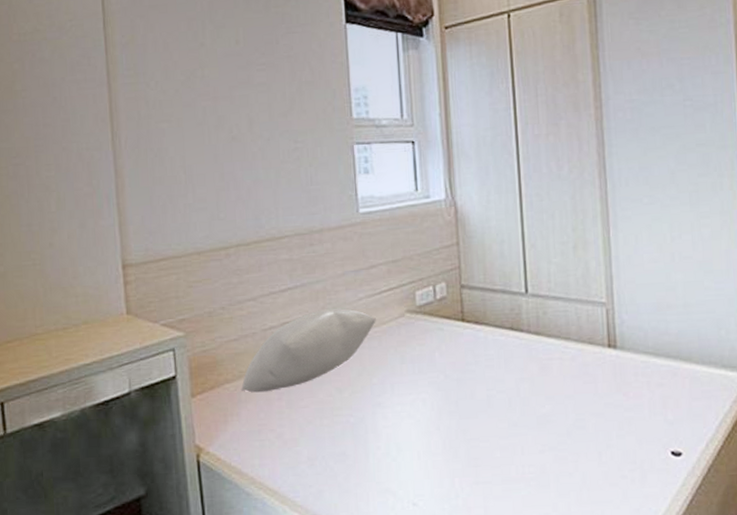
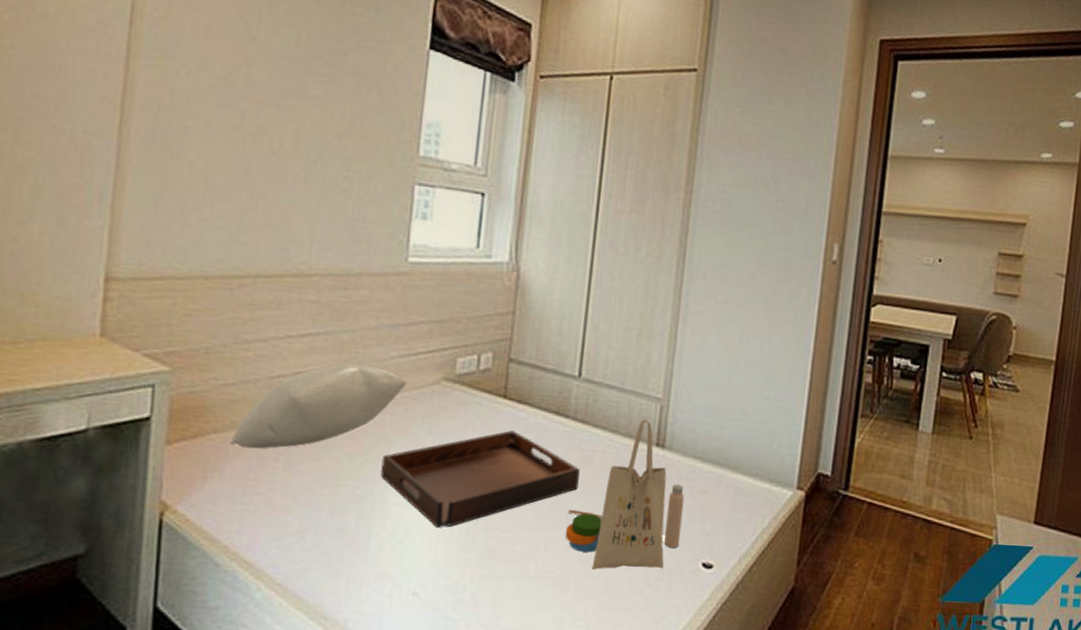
serving tray: none [367,350,542,443] -> present [380,430,580,527]
tote bag: none [537,324,646,468] -> present [565,419,685,570]

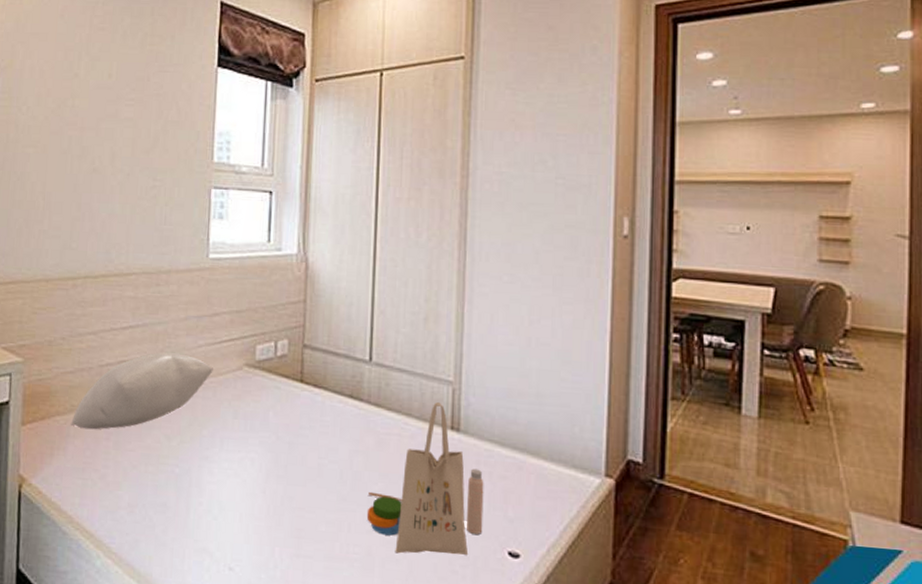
serving tray: present [380,430,580,527] -> none [195,413,377,506]

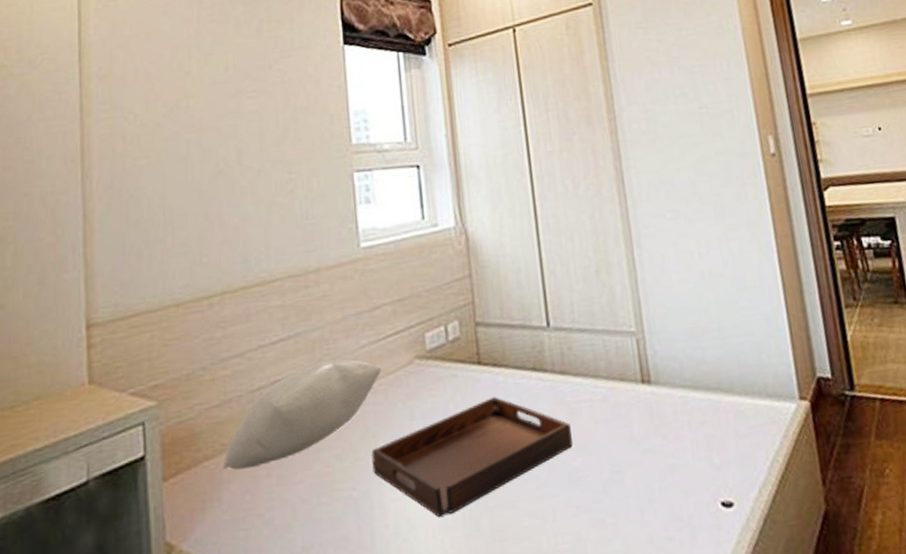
serving tray: none [195,413,377,506] -> present [371,397,573,517]
tote bag: present [366,402,484,556] -> none [568,357,692,533]

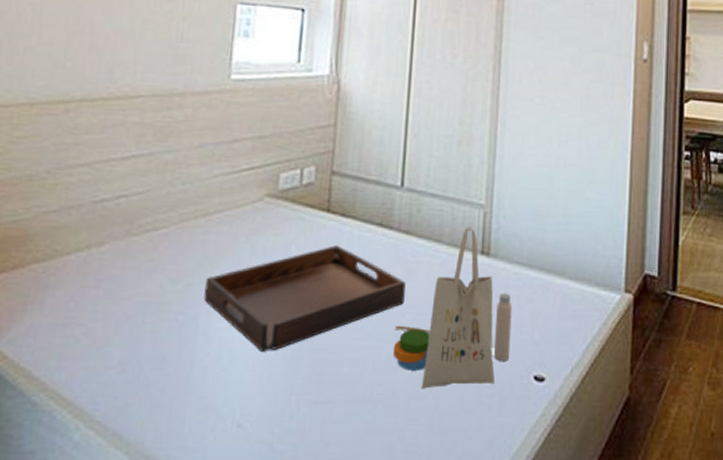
pillow: present [222,358,381,470] -> none [50,183,230,277]
tote bag: none [568,357,692,533] -> present [392,227,512,389]

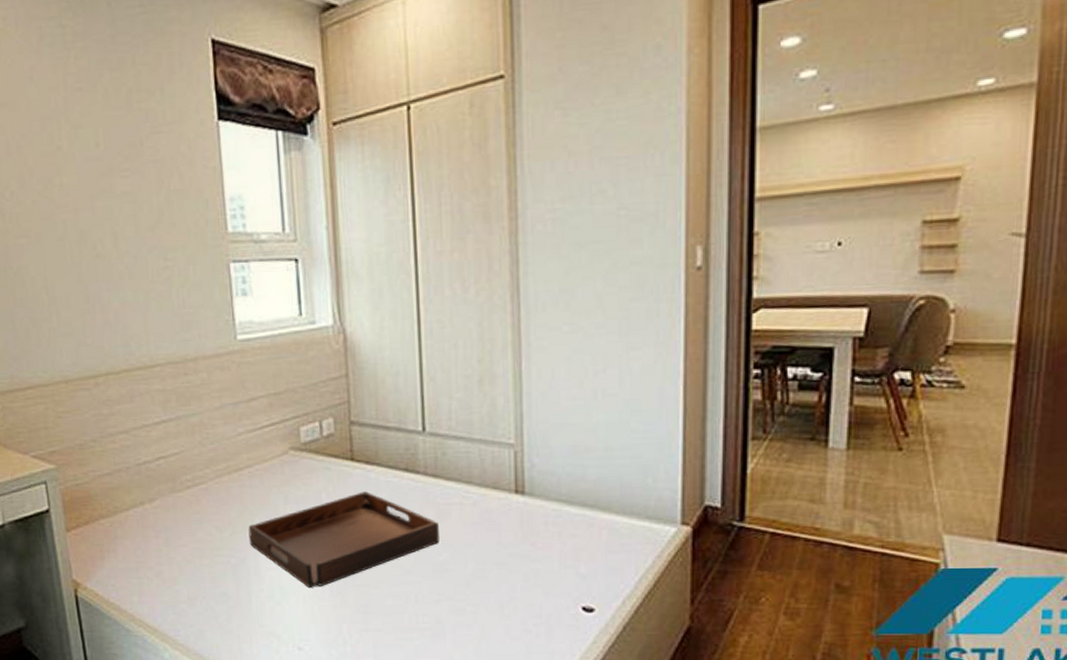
tote bag: present [392,227,512,389] -> none [433,467,555,619]

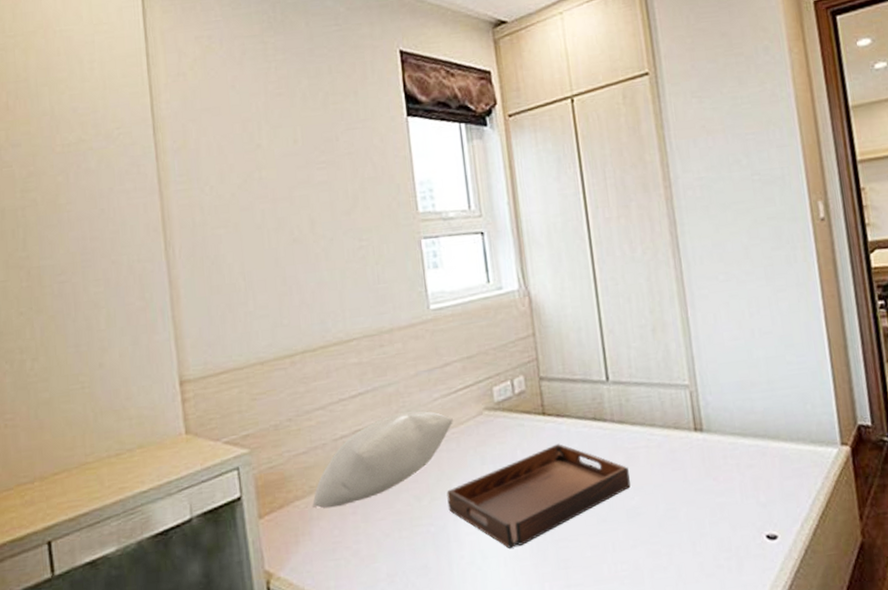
pillow: none [116,443,257,529] -> present [311,410,453,508]

